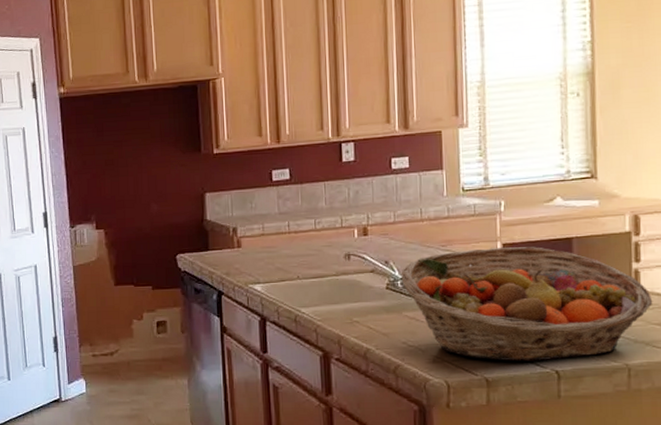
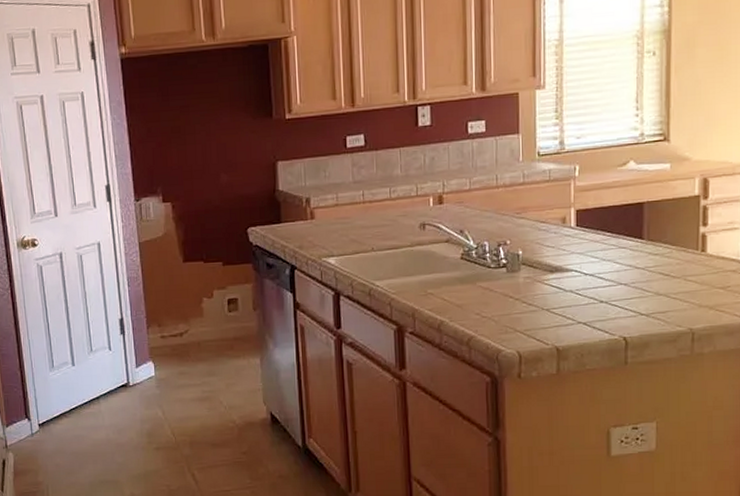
fruit basket: present [401,247,653,362] -> none [475,212,718,330]

